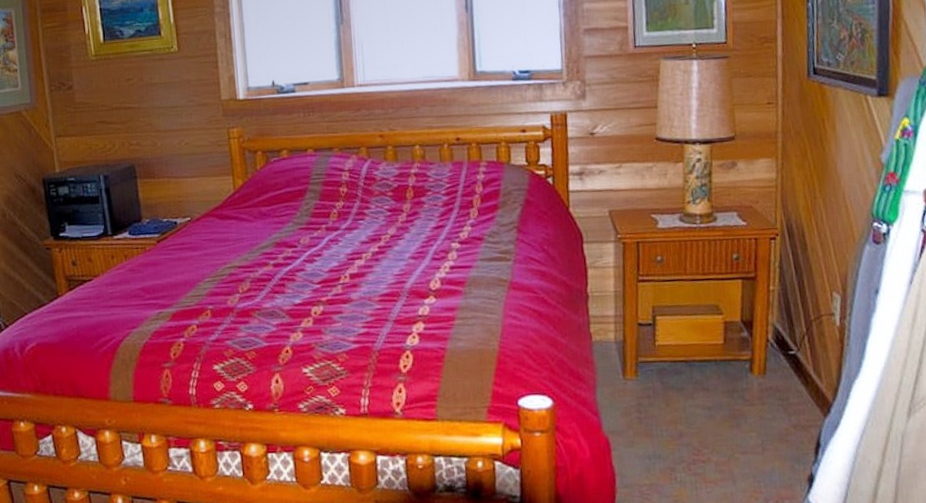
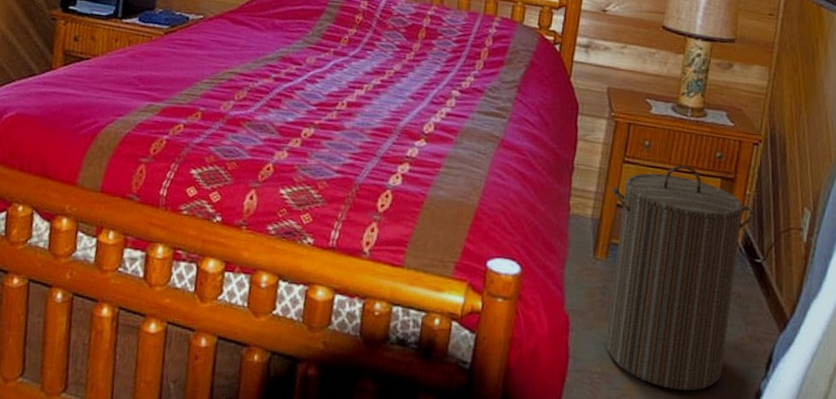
laundry hamper: none [630,273,781,488] -> present [605,165,754,391]

